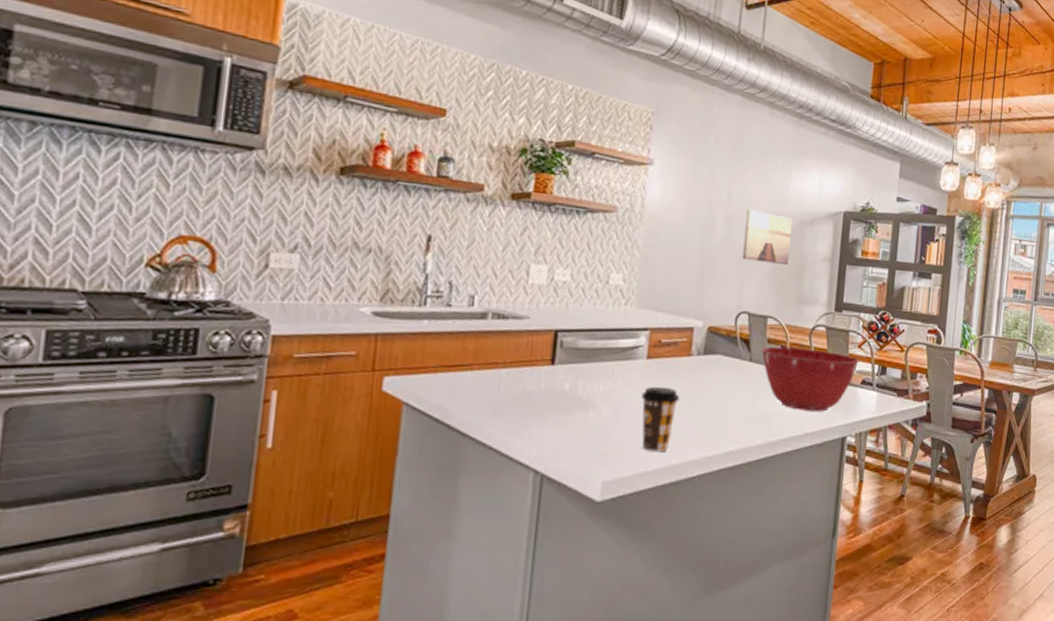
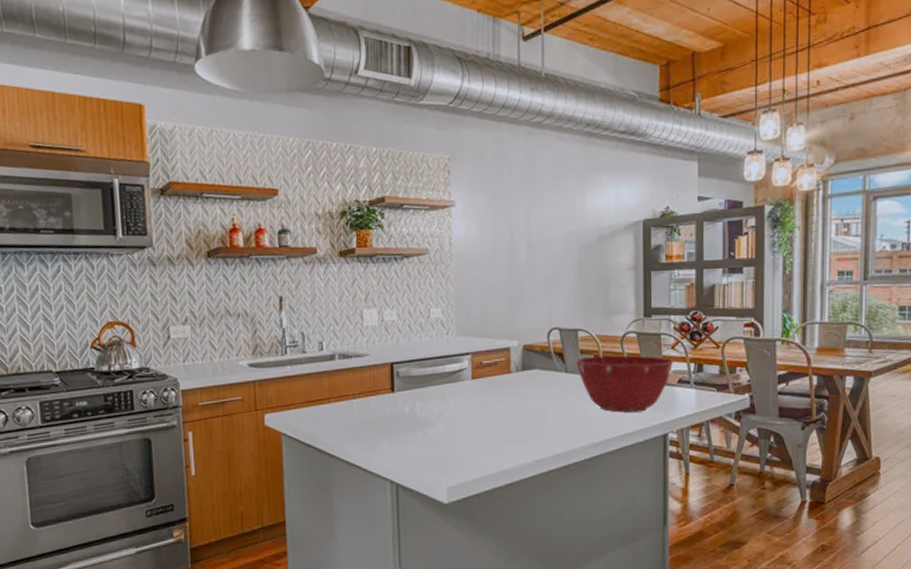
coffee cup: present [641,386,679,453] -> none [471,402,505,460]
wall art: present [743,209,793,265] -> none [547,232,593,281]

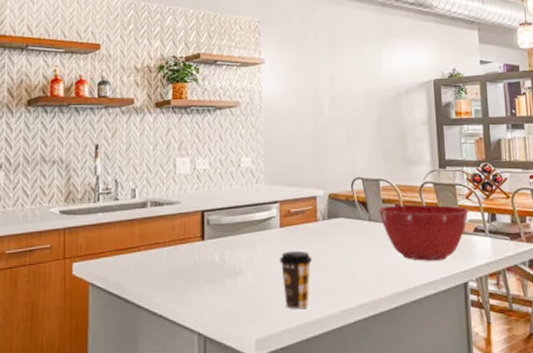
coffee cup: none [471,402,505,460] -> present [279,250,312,310]

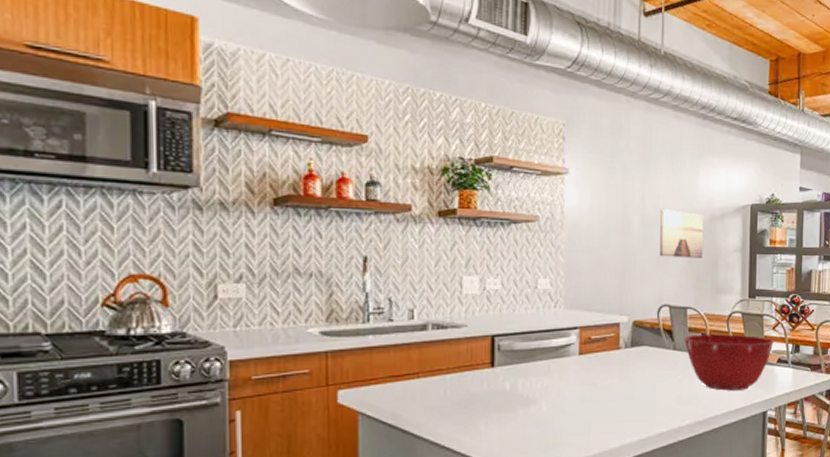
coffee cup: present [279,250,312,310] -> none [577,379,612,439]
wall art: none [348,89,392,133] -> present [660,209,704,258]

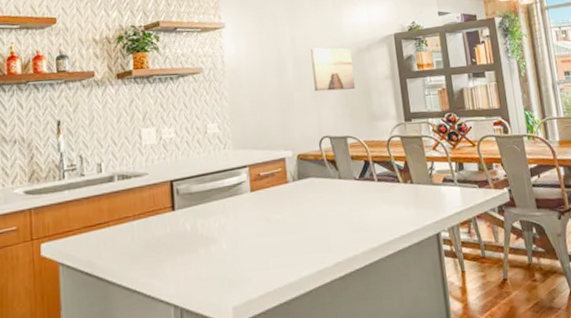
mixing bowl: present [683,334,774,391] -> none [347,158,437,215]

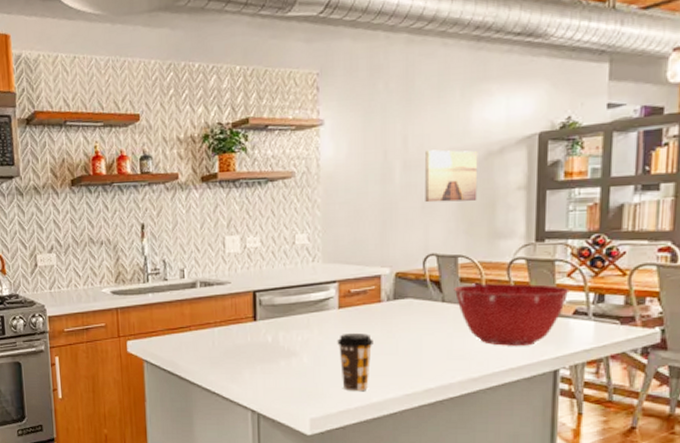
coffee cup: none [252,214,285,274] -> present [337,332,373,392]
mixing bowl: none [347,158,437,215] -> present [454,283,570,346]

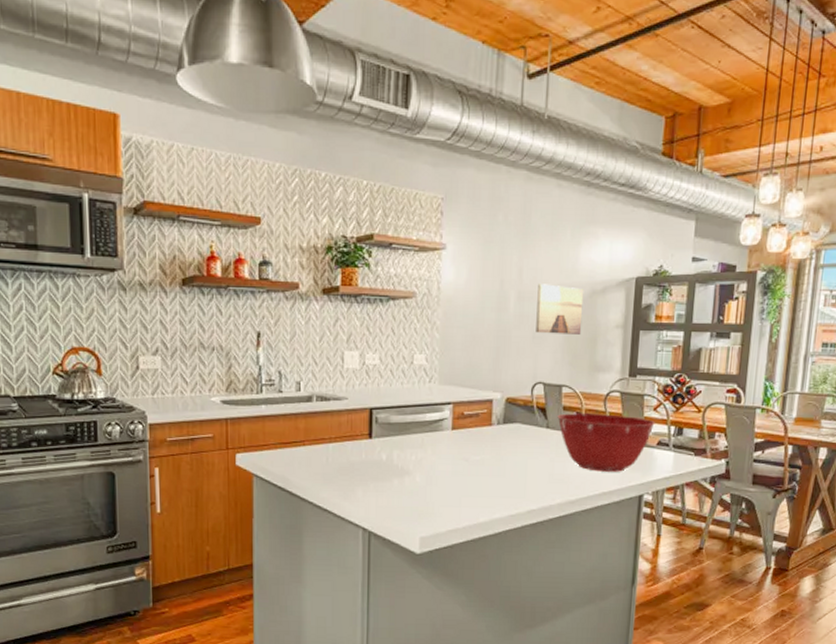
coffee cup: present [337,332,373,392] -> none [449,454,483,512]

